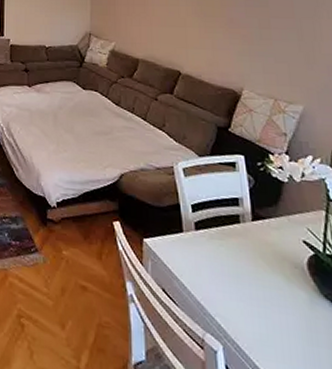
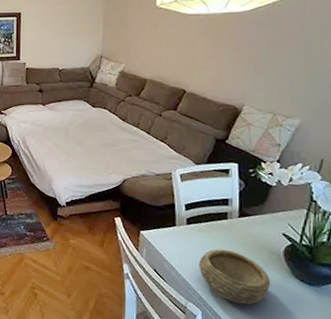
bowl: none [213,261,299,335] -> present [199,249,271,305]

